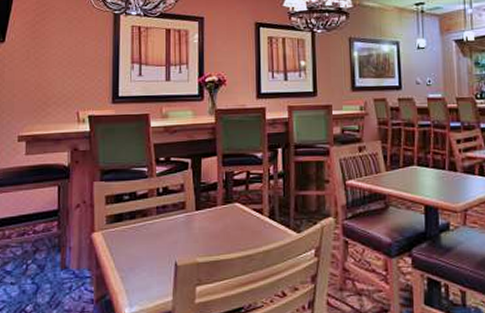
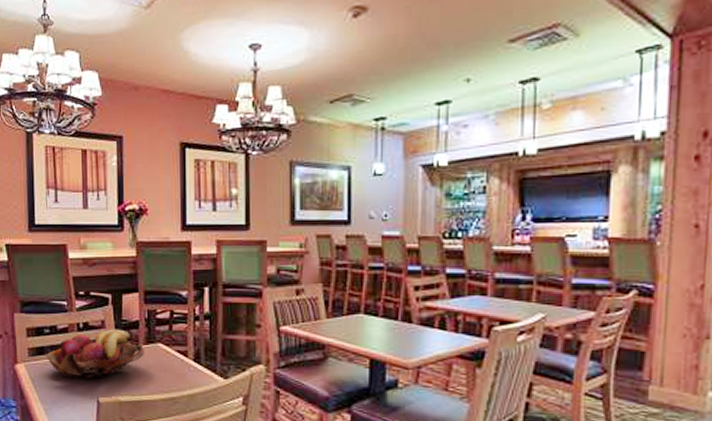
fruit basket: none [124,191,223,243] -> present [45,329,146,379]

